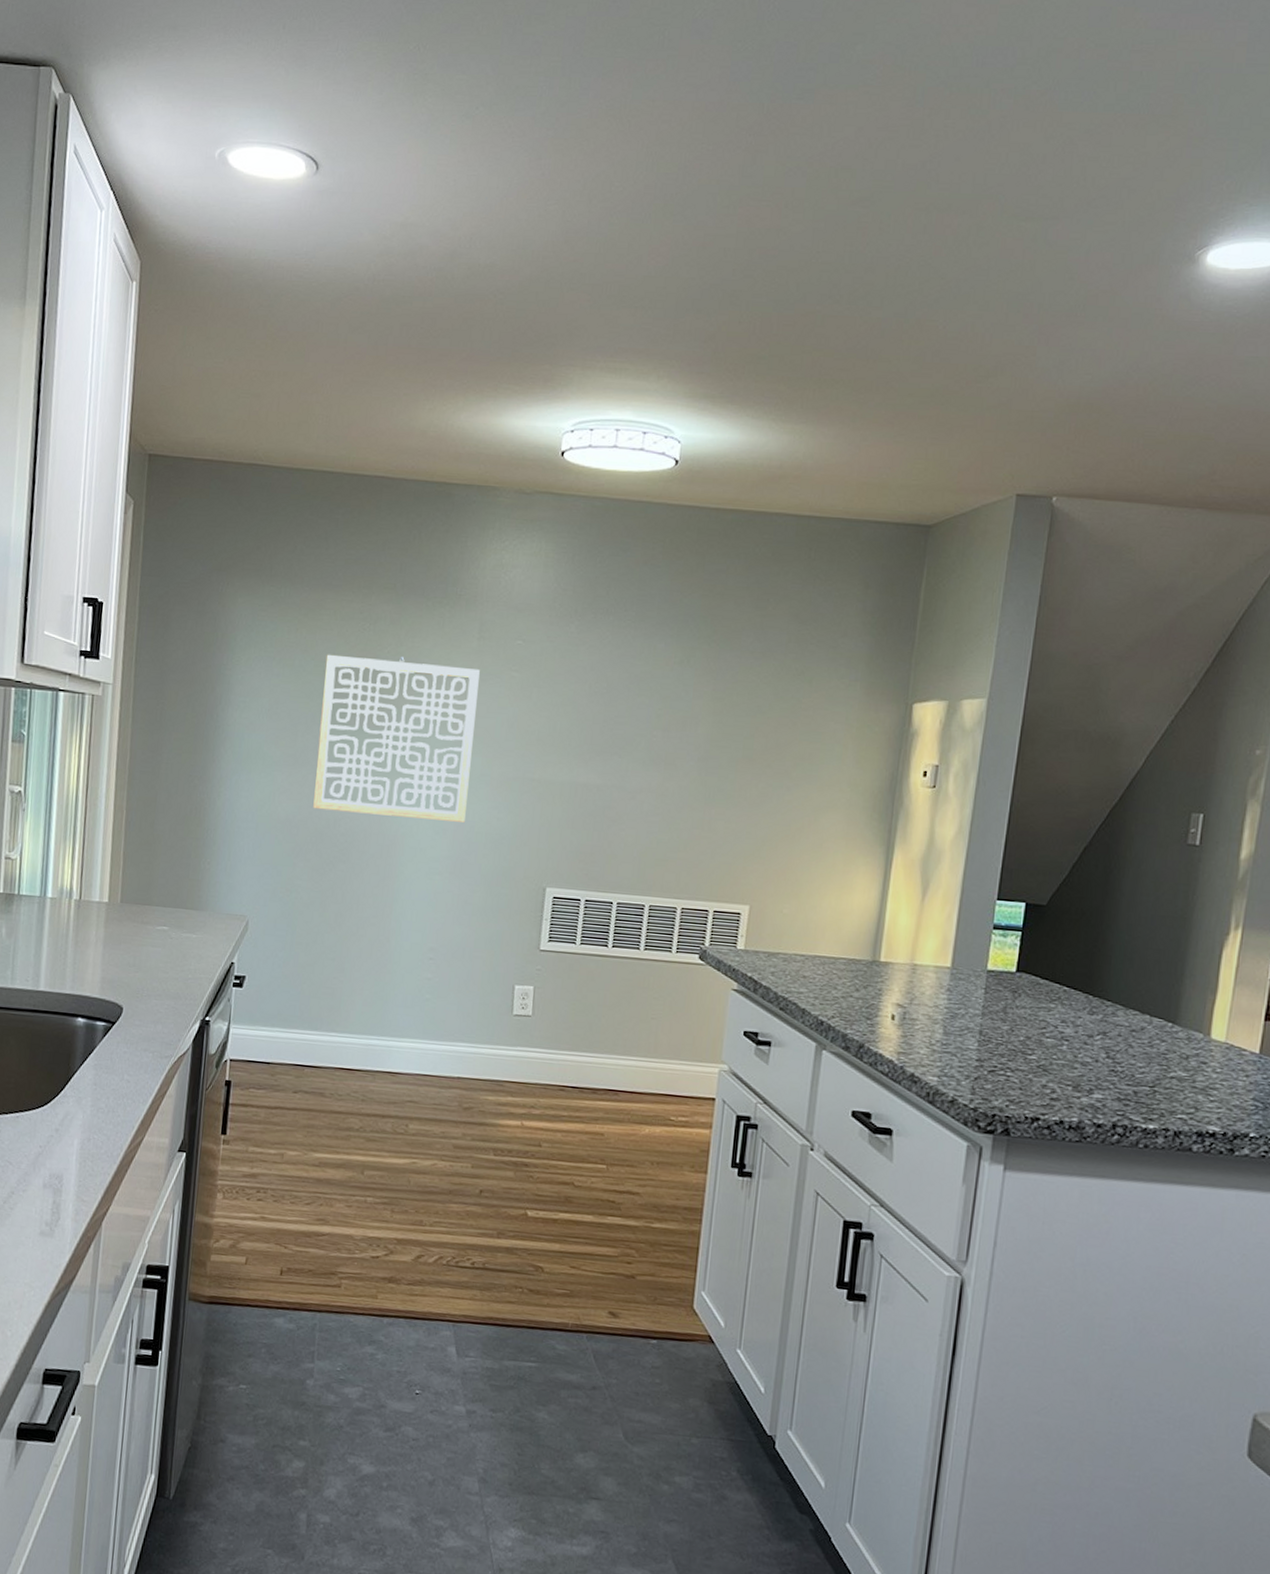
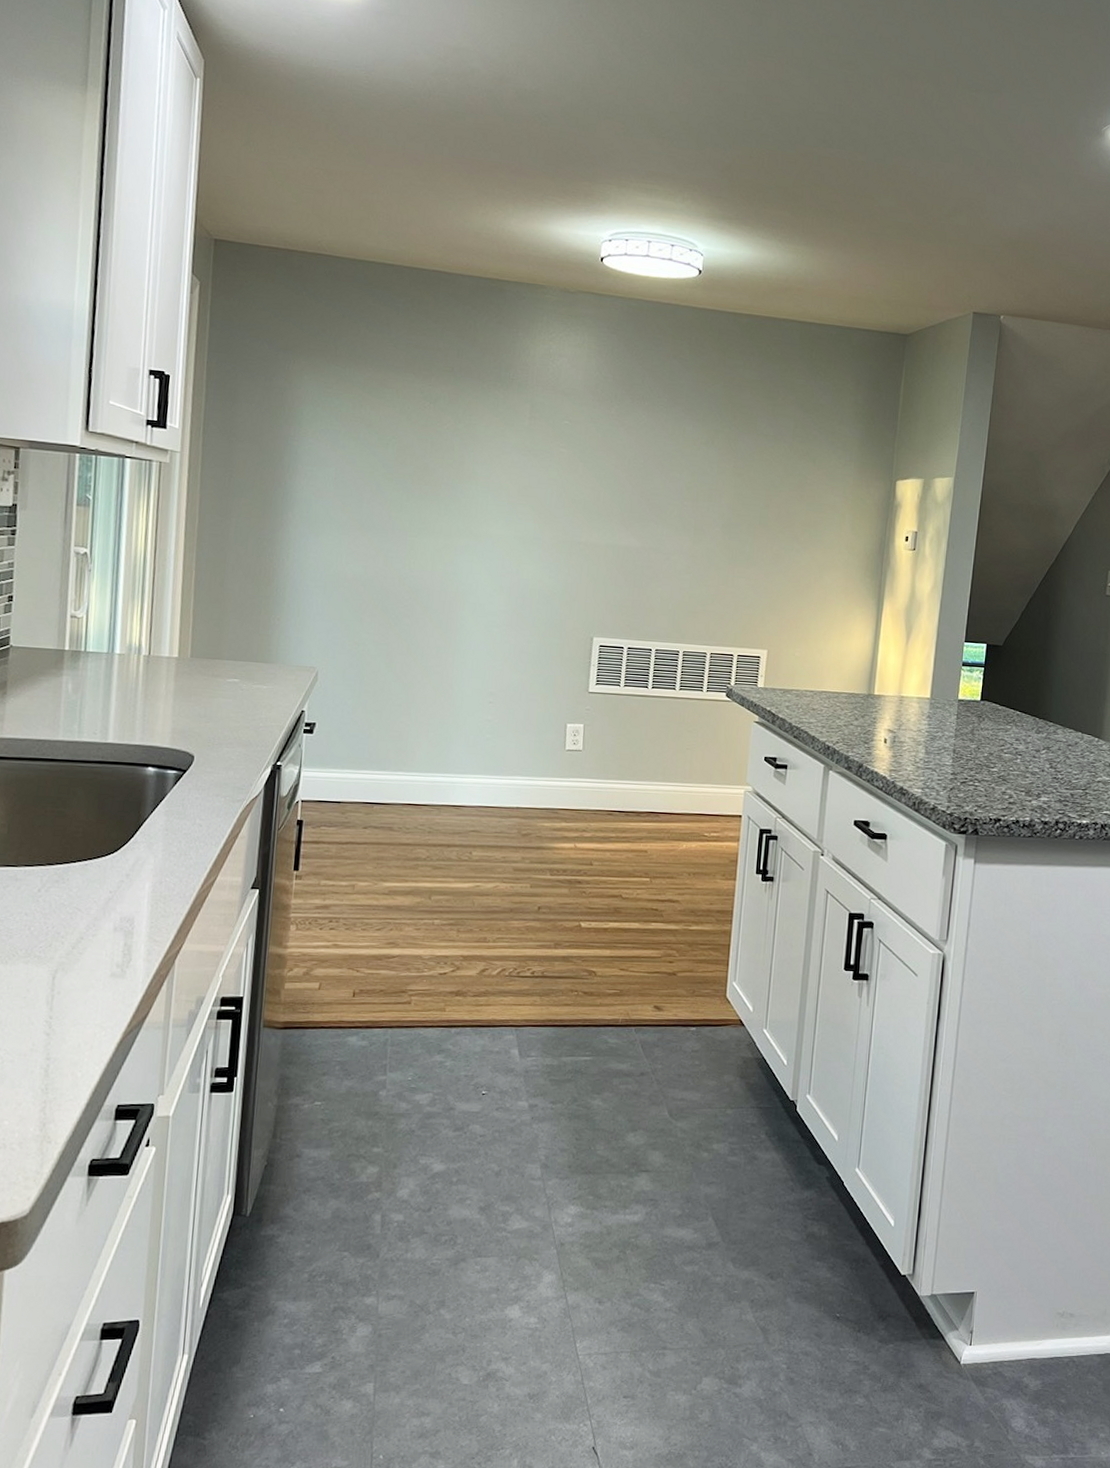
wall art: present [313,654,480,822] -> none [379,428,531,581]

